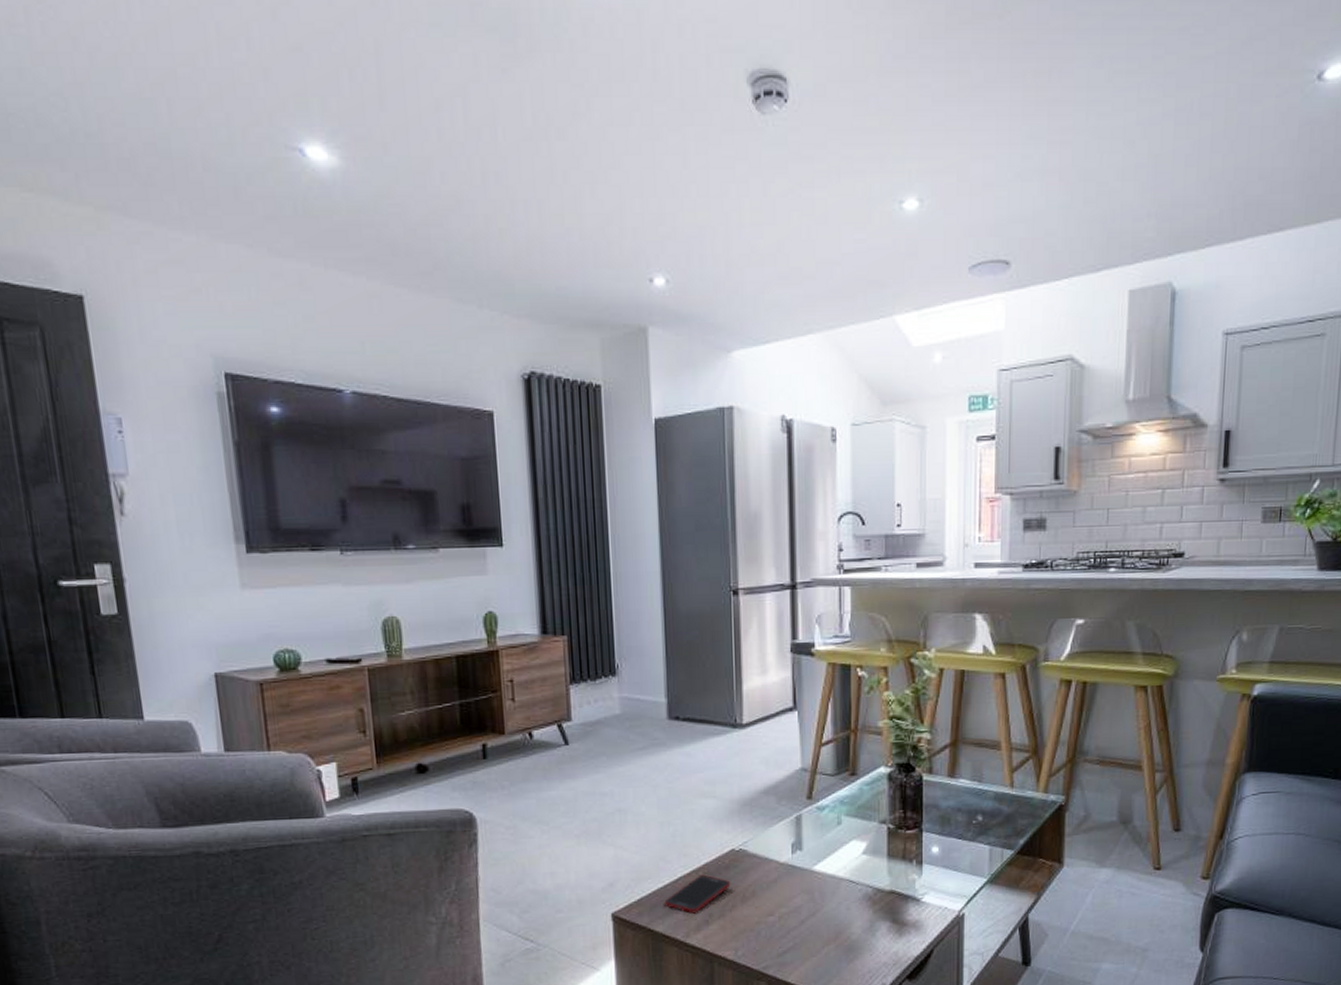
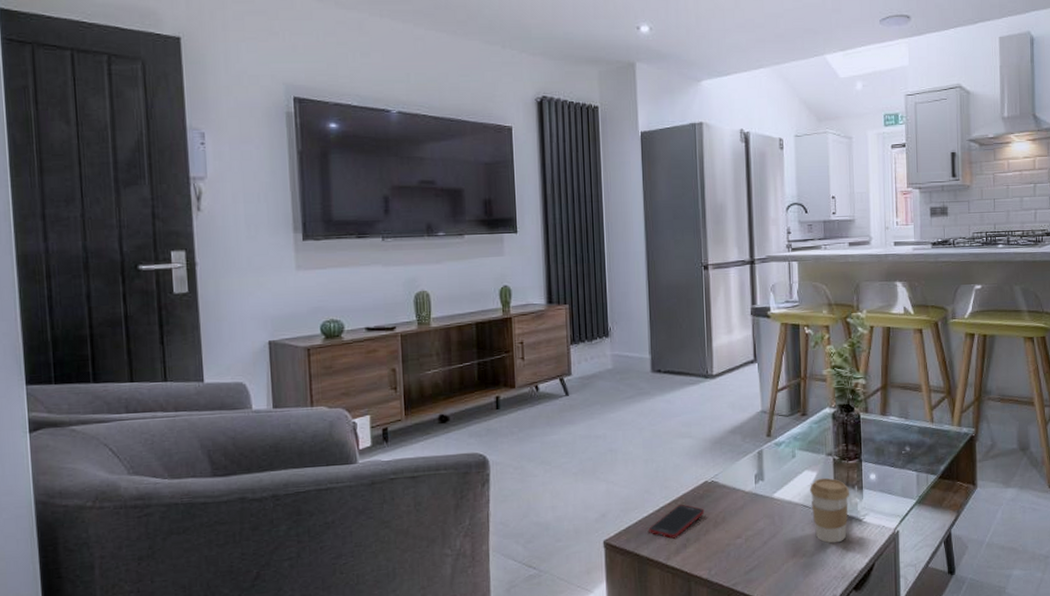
coffee cup: none [858,849,907,926] -> present [810,477,850,544]

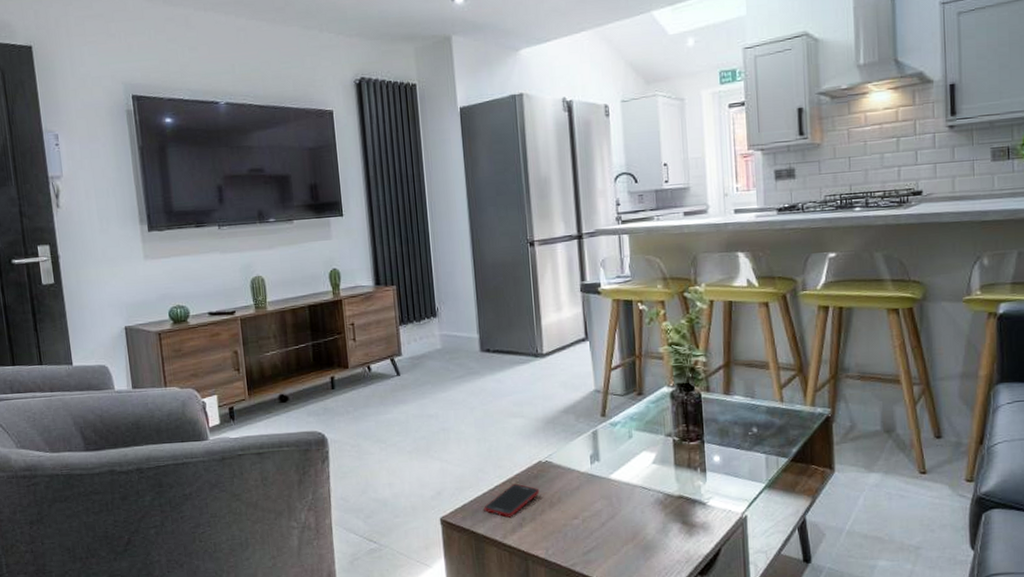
coffee cup: present [810,477,850,544] -> none [649,459,693,527]

